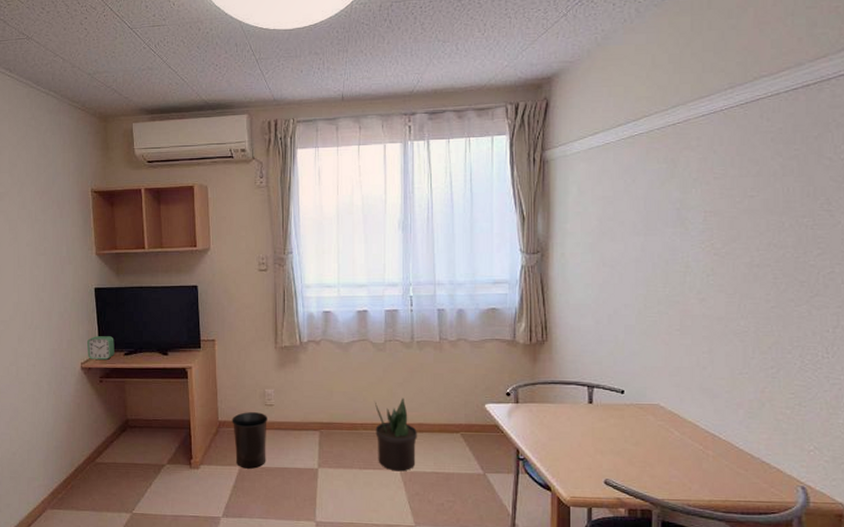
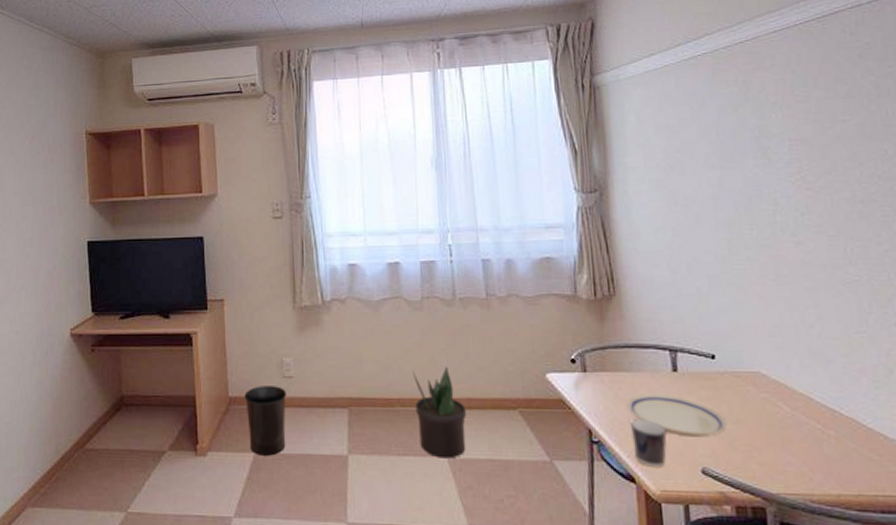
alarm clock: present [87,336,114,360] -> none [78,297,109,324]
plate: none [550,421,629,456] -> present [627,394,728,437]
mug: none [550,441,580,479] -> present [629,419,668,467]

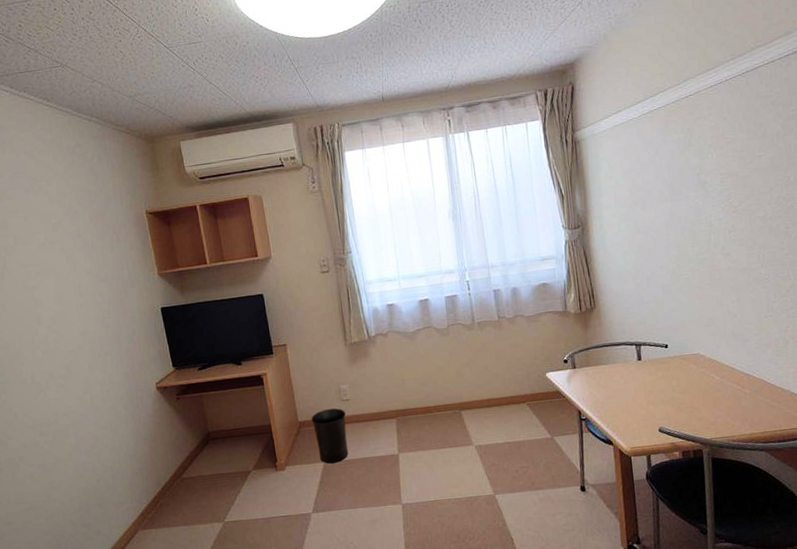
planter: present [412,366,466,459] -> none [444,376,489,447]
plate: present [627,394,728,437] -> none [606,378,677,407]
mug: present [629,419,668,467] -> none [608,398,635,432]

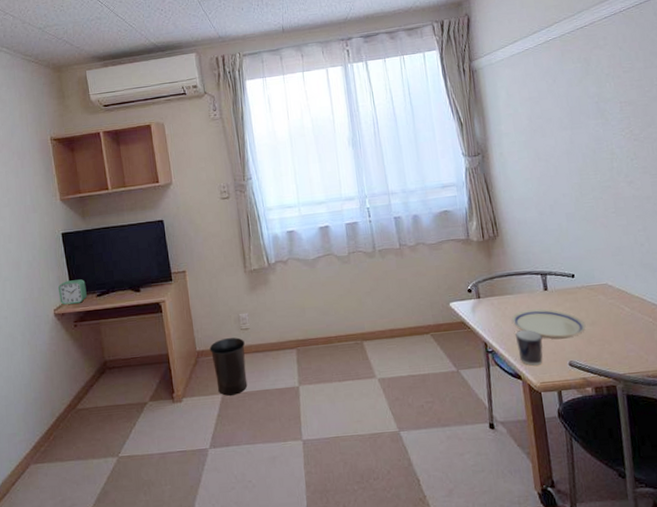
alarm clock: none [159,353,189,378] -> present [58,279,87,305]
plate: none [606,378,677,407] -> present [512,308,586,340]
mug: none [608,398,635,432] -> present [515,330,543,366]

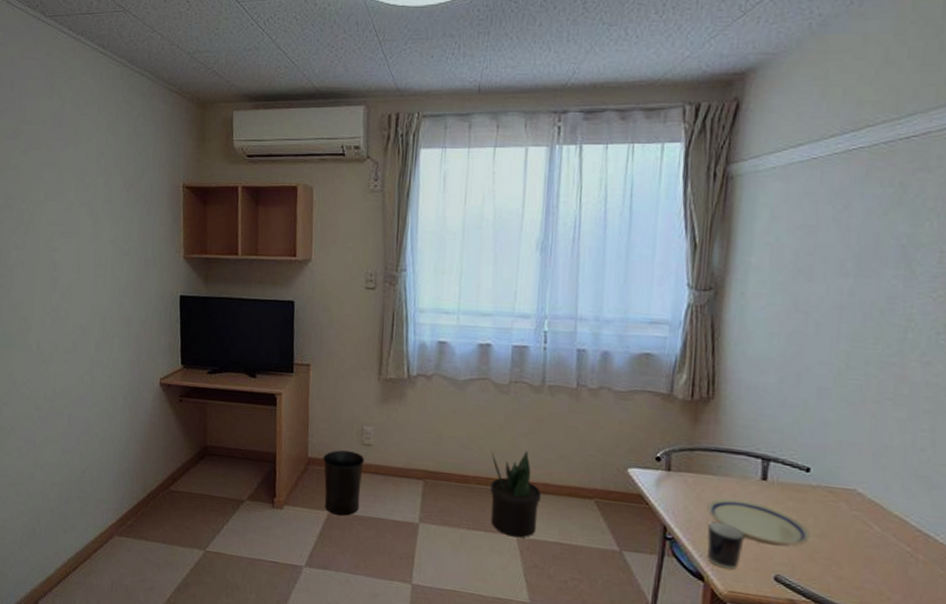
alarm clock: present [58,279,87,305] -> none [168,349,198,377]
planter: none [345,306,392,379] -> present [490,450,541,538]

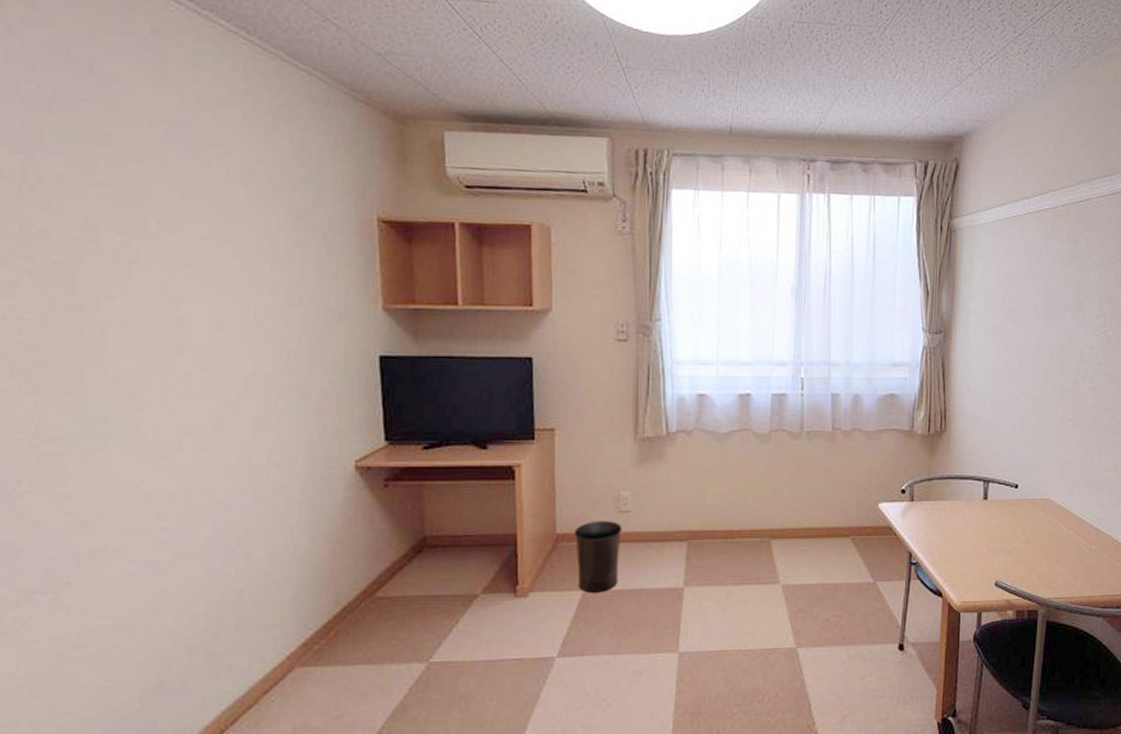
planter: present [490,450,541,538] -> none [754,498,803,585]
mug: present [706,521,745,570] -> none [943,542,973,582]
plate: present [708,498,811,547] -> none [944,519,1020,555]

